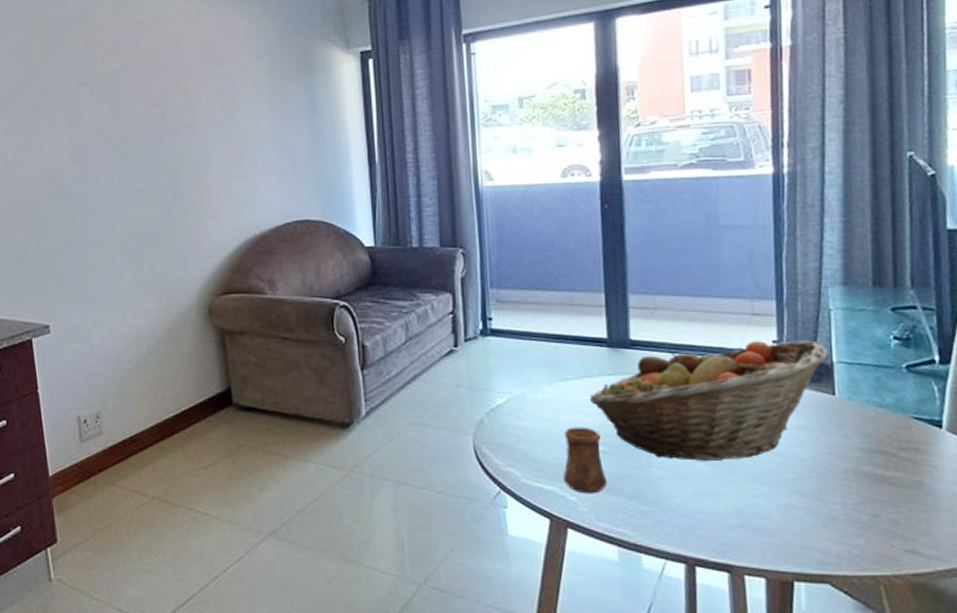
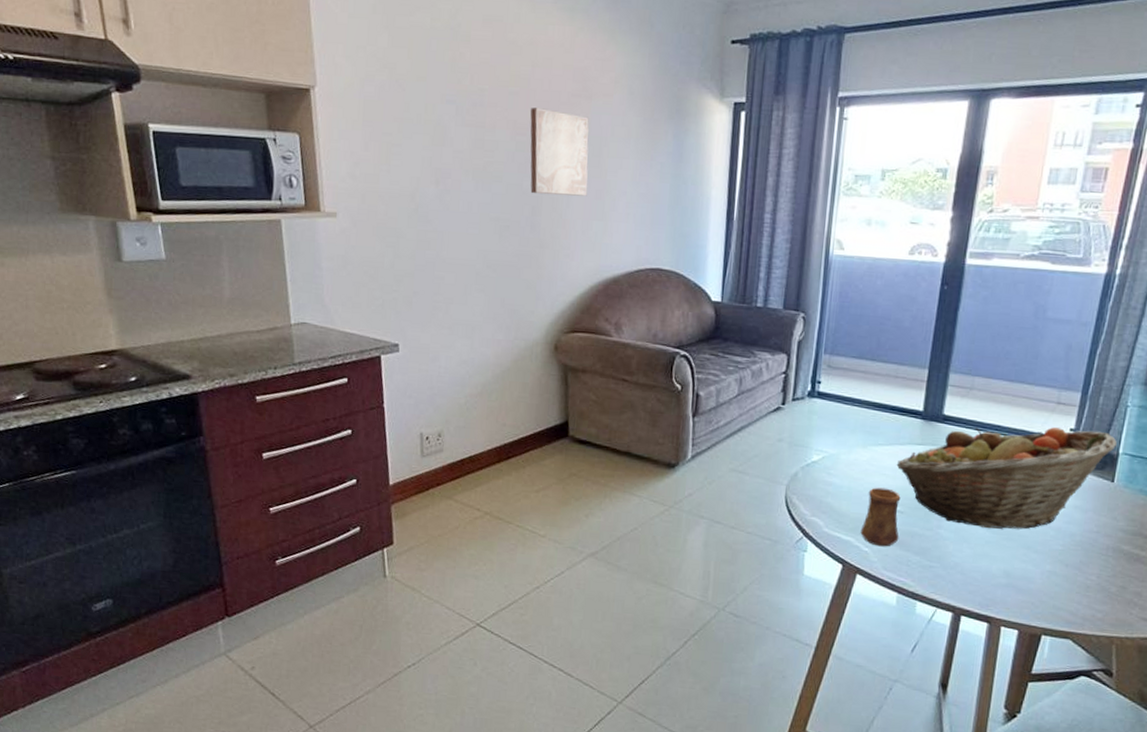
wall art: none [163,79,226,161] -> present [530,108,589,197]

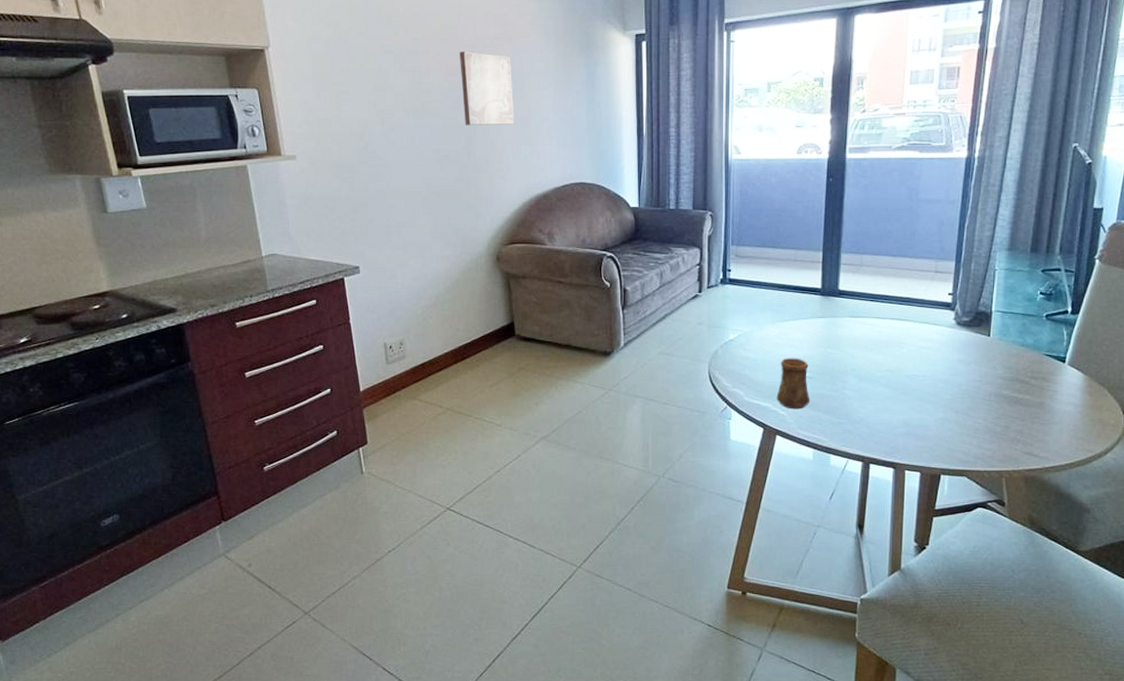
fruit basket: present [896,427,1117,529] -> none [802,293,989,386]

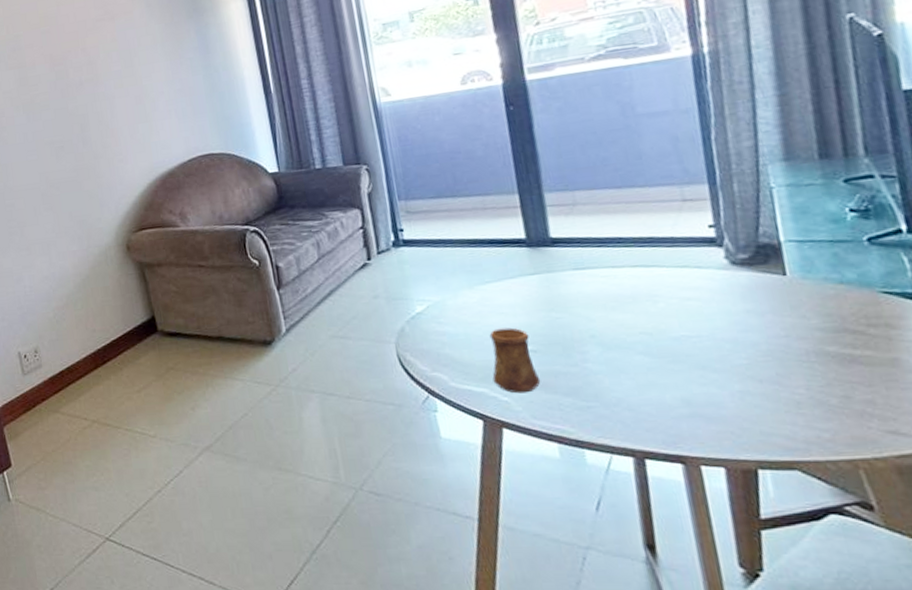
wall art: present [460,51,515,126] -> none [63,35,128,113]

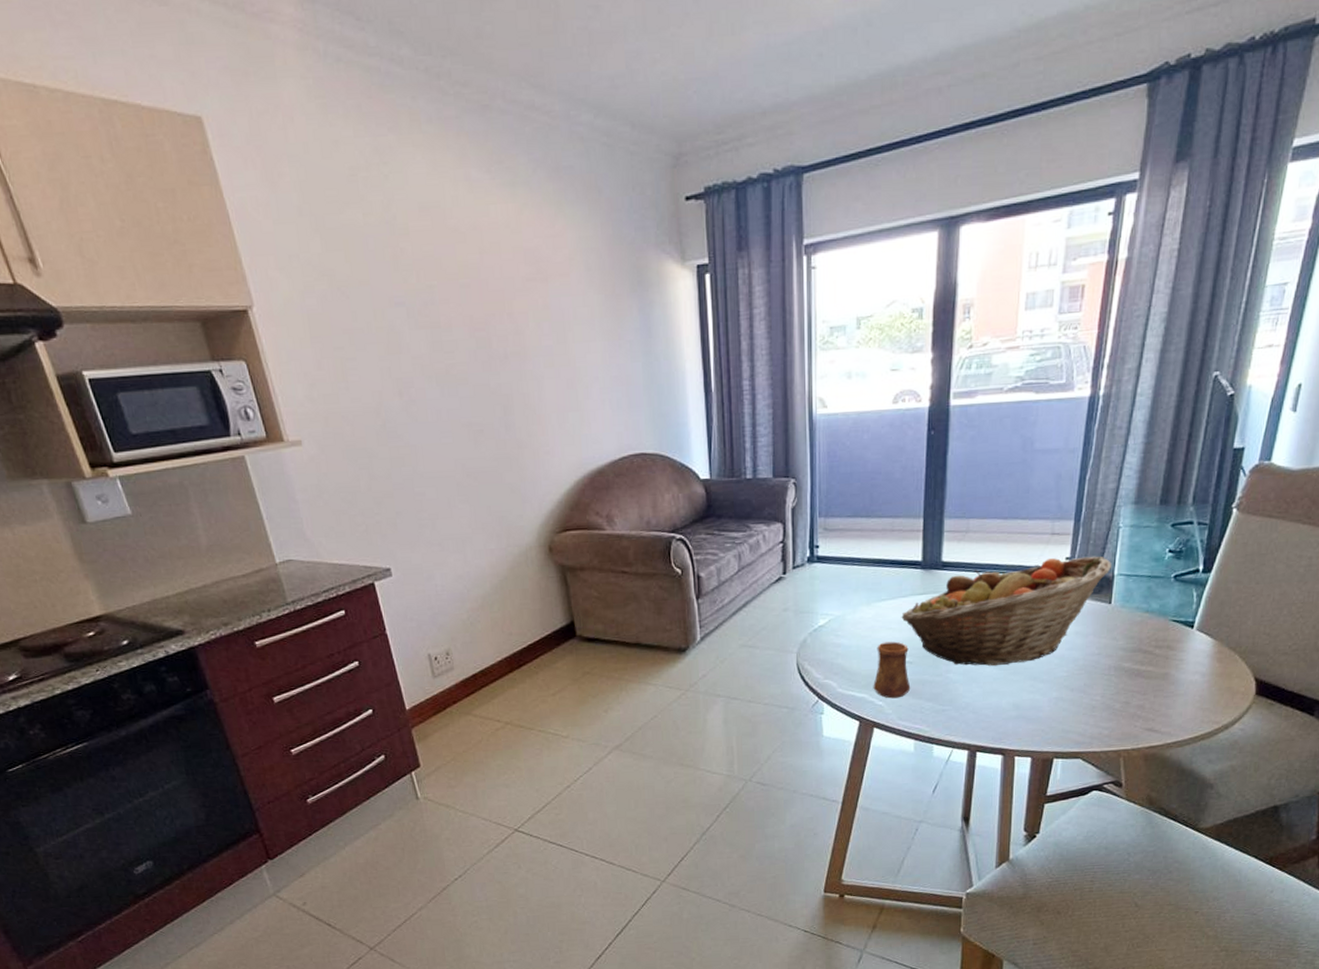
fruit basket: none [512,221,774,354] -> present [901,556,1111,666]

